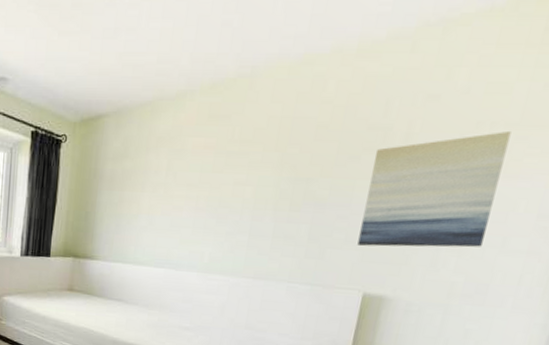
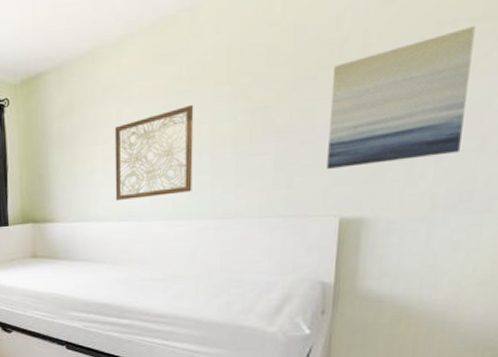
wall art: none [155,166,242,249] -> present [114,104,194,200]

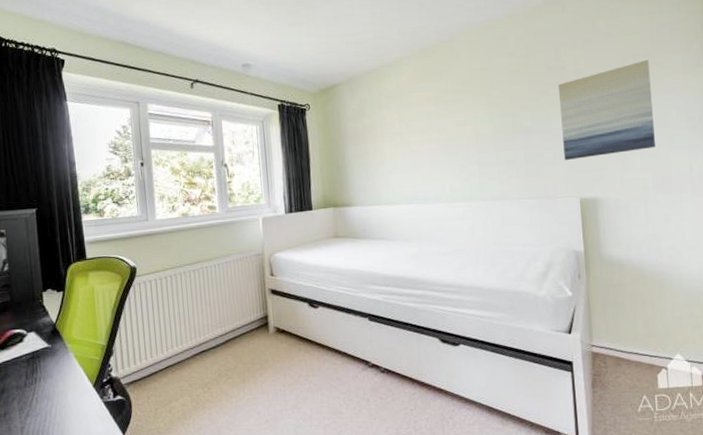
wall art: present [114,104,194,200] -> none [398,110,465,187]

